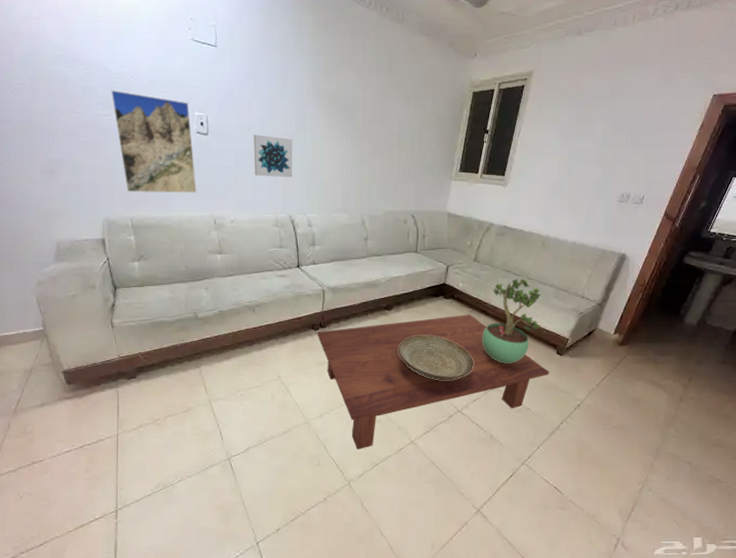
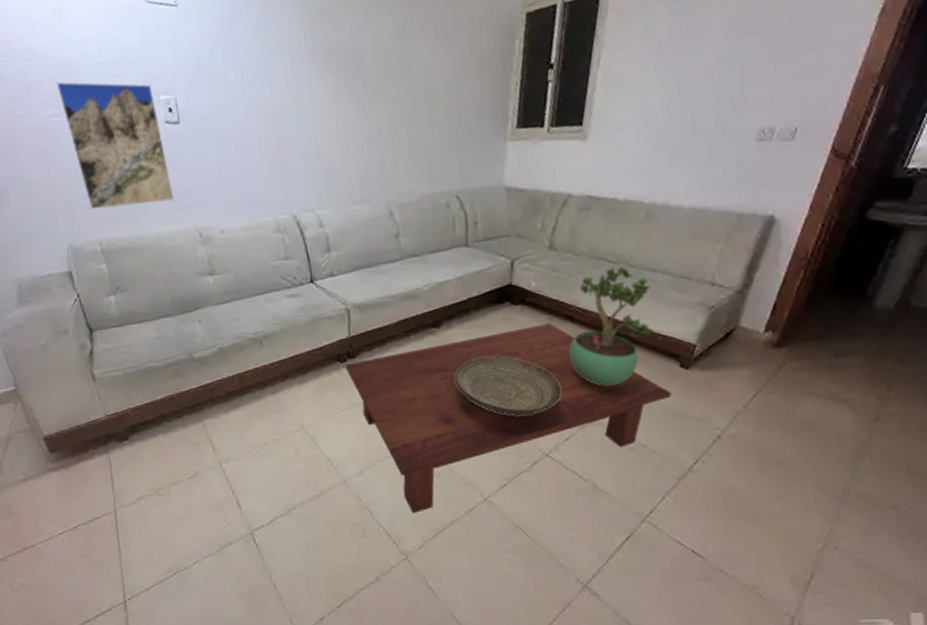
wall art: present [254,134,292,178] -> none [237,113,292,169]

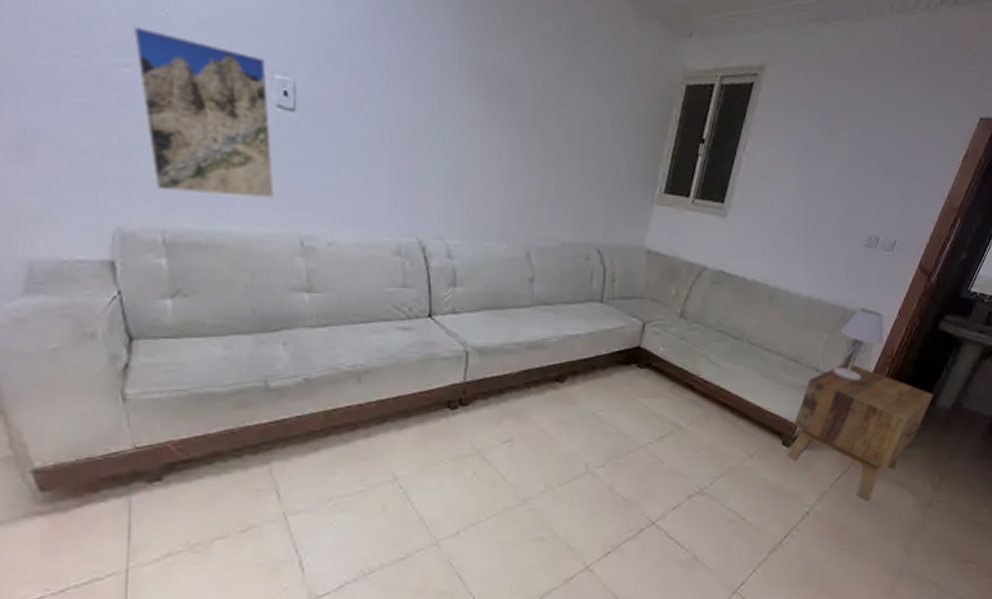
coffee table: present [345,323,672,513] -> none [455,390,772,581]
decorative bowl: present [454,355,561,416] -> none [571,417,674,482]
potted plant: present [569,266,654,386] -> none [686,343,766,457]
side table: none [687,271,868,421] -> present [787,362,933,502]
table lamp: none [732,209,794,292] -> present [833,308,884,382]

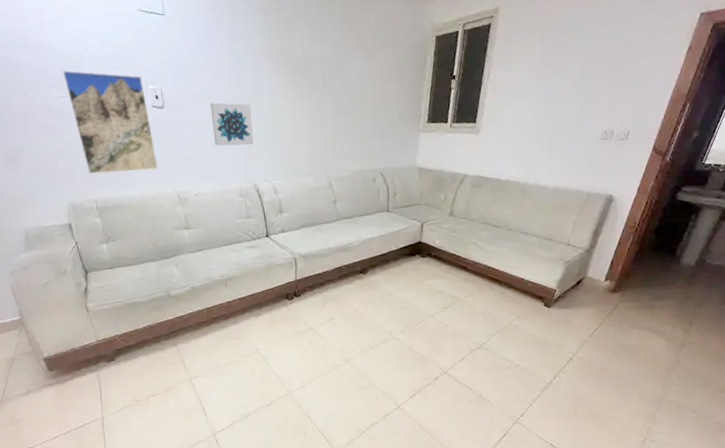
wall art: none [367,116,427,185] -> present [210,102,254,146]
side table: present [787,362,933,502] -> none [549,235,677,347]
table lamp: present [833,308,884,382] -> none [582,190,626,251]

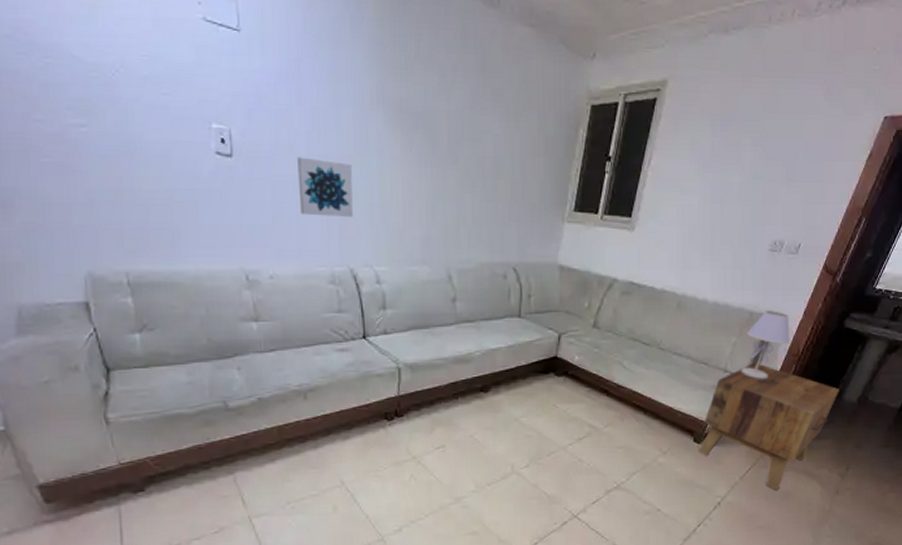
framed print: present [62,70,158,174] -> none [85,88,220,238]
side table: none [549,235,677,347] -> present [698,362,839,491]
table lamp: none [582,190,626,251] -> present [741,311,790,380]

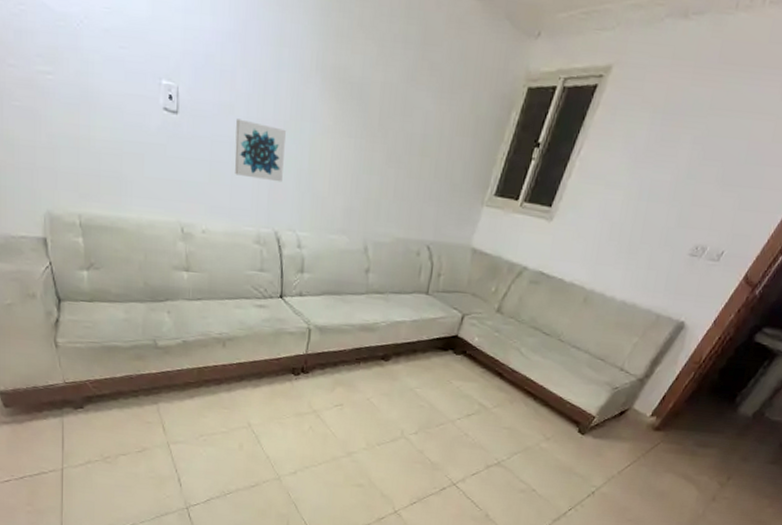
side table: present [698,362,839,491] -> none [581,364,736,490]
table lamp: present [741,311,790,380] -> none [637,315,697,383]

